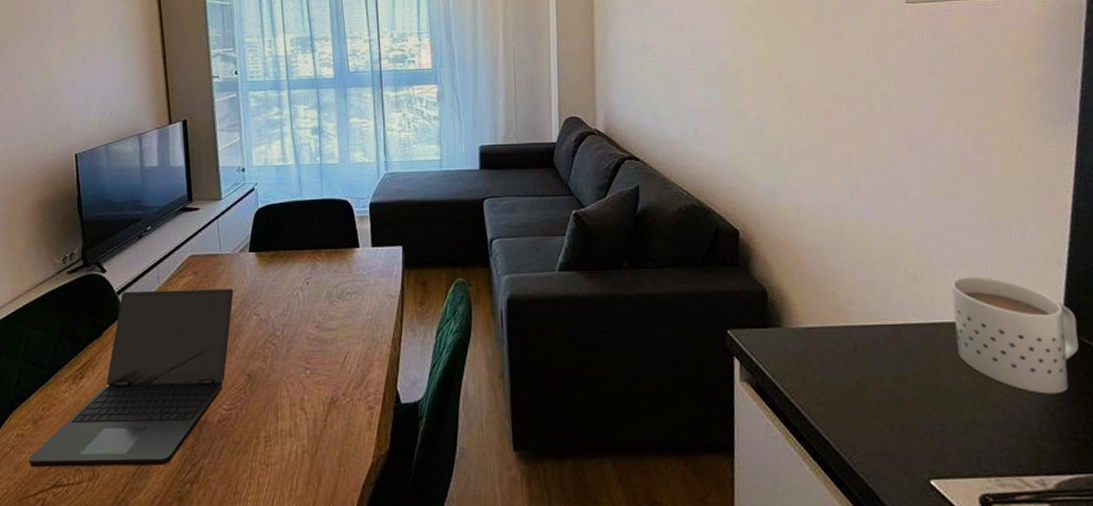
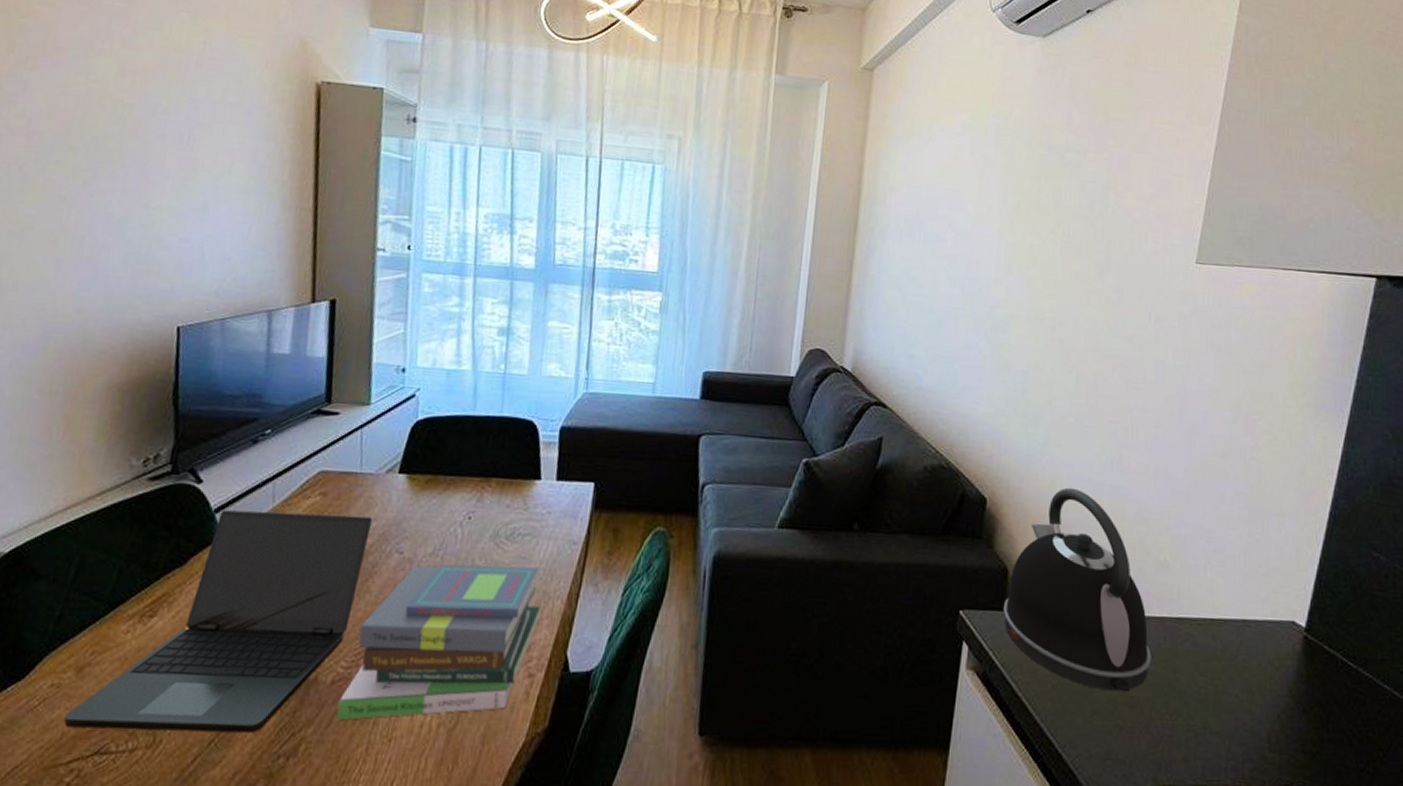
books: none [224,318,373,451] -> present [337,564,542,720]
kettle: none [766,214,913,394] -> present [1003,487,1151,692]
mug: present [951,277,1079,394] -> none [1198,569,1320,702]

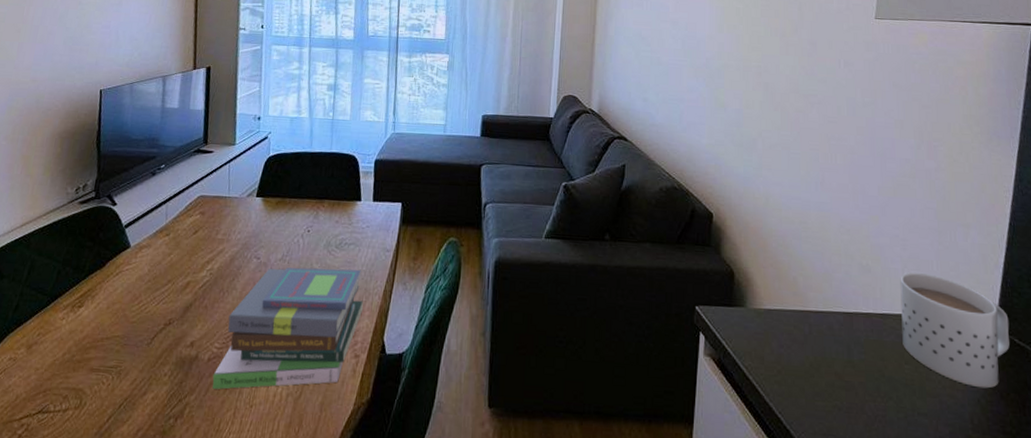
laptop: present [63,510,373,733] -> none [18,225,238,399]
kettle: present [1003,487,1151,692] -> none [732,204,862,377]
mug: none [1198,569,1320,702] -> present [900,272,1010,389]

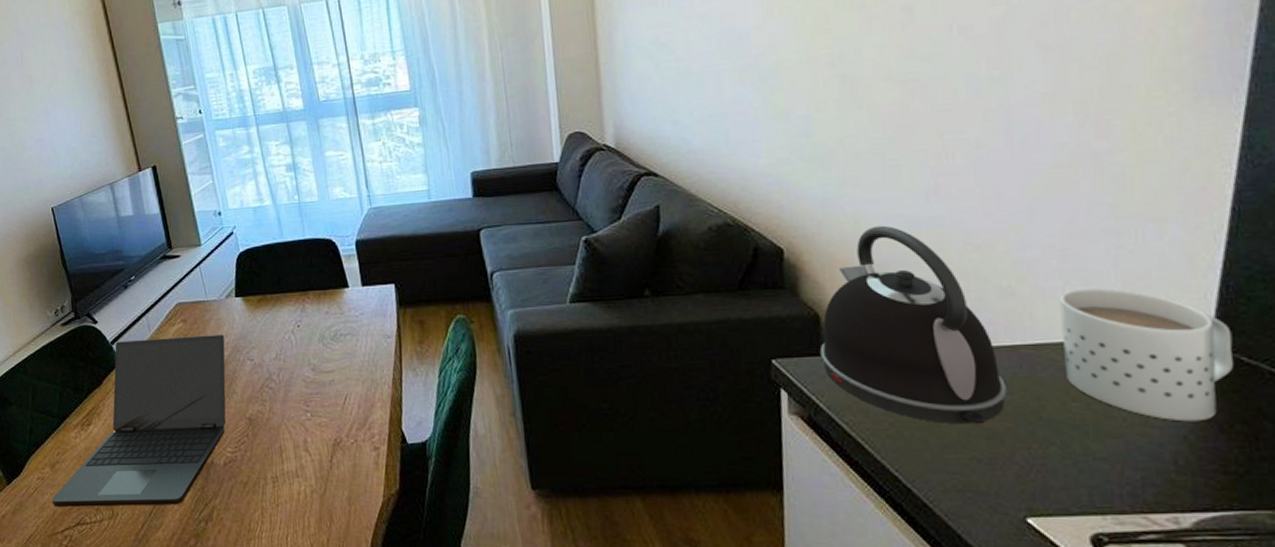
laptop: none [18,225,238,399] -> present [51,334,226,507]
books: present [212,267,364,390] -> none [232,360,374,491]
kettle: none [732,204,862,377] -> present [819,225,1007,424]

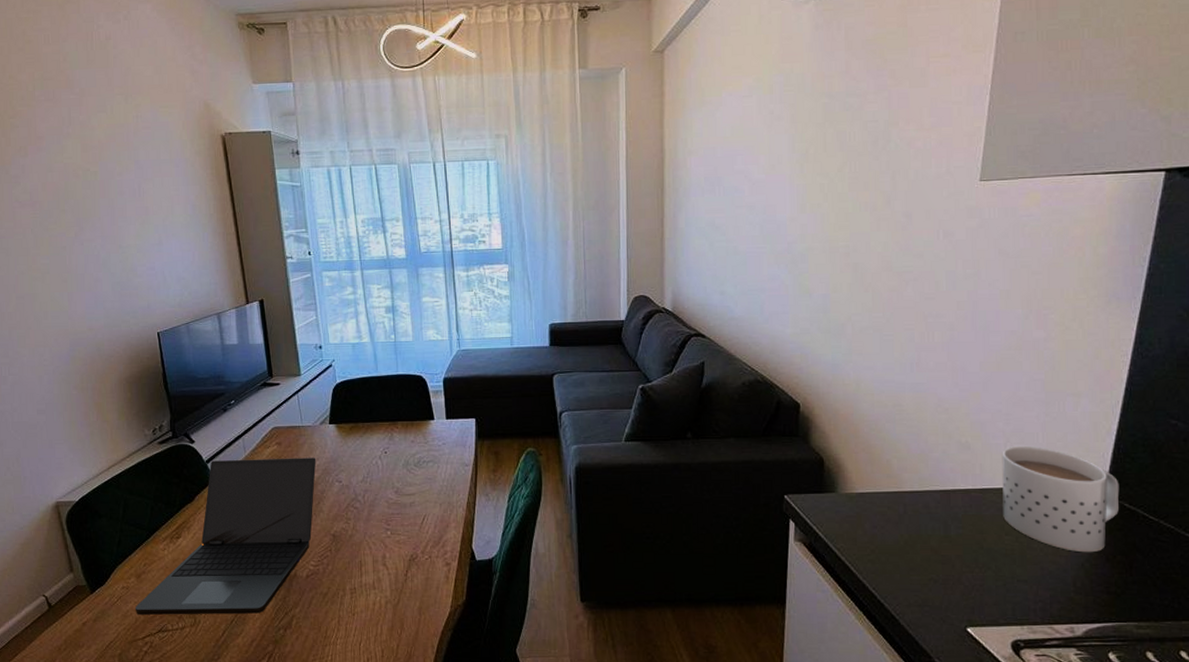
kettle: present [819,225,1007,424] -> none [822,388,959,552]

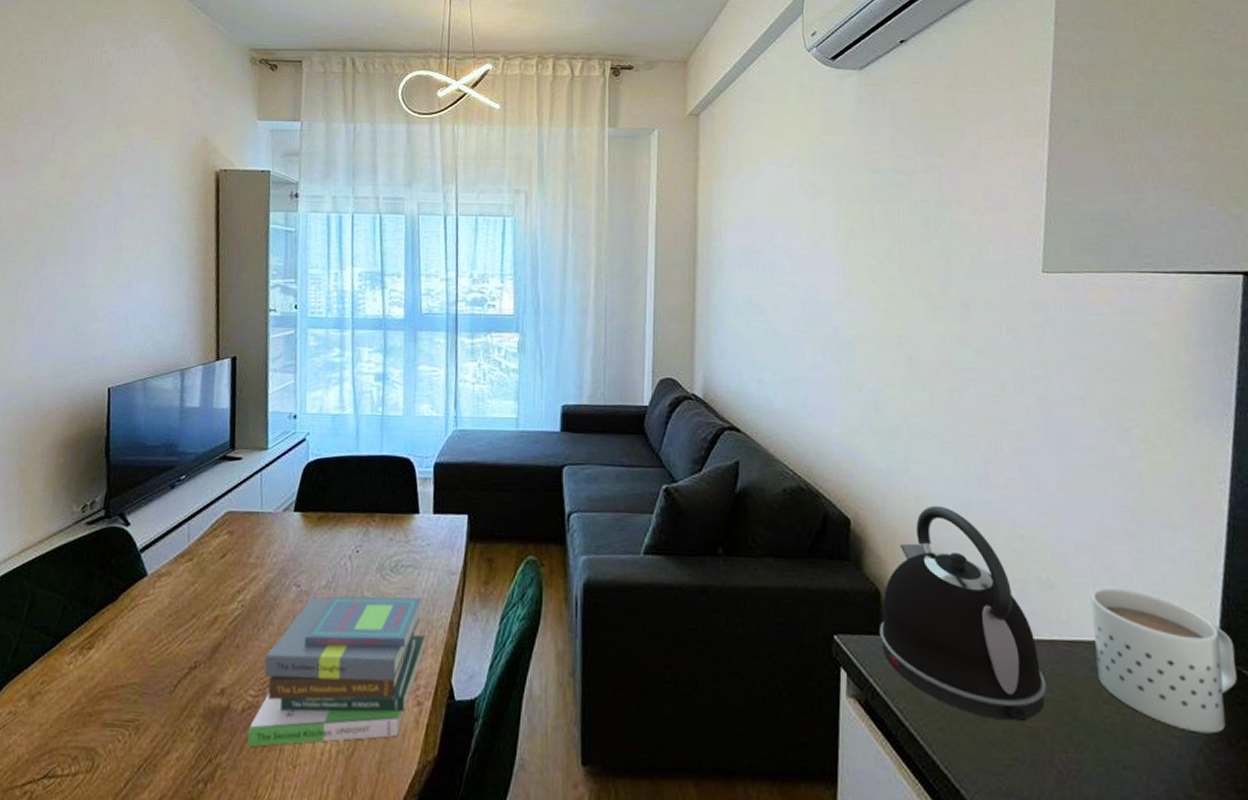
laptop: present [135,458,316,615] -> none [19,549,273,759]
books: none [313,485,449,602] -> present [247,596,426,747]
kettle: none [822,388,959,552] -> present [879,505,1047,722]

